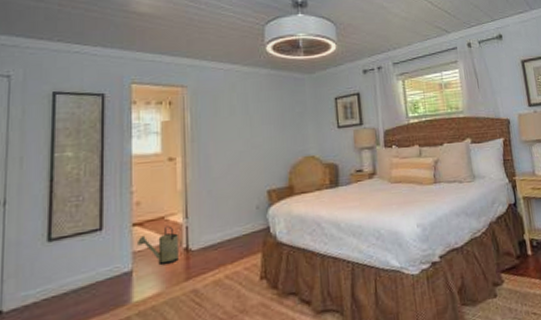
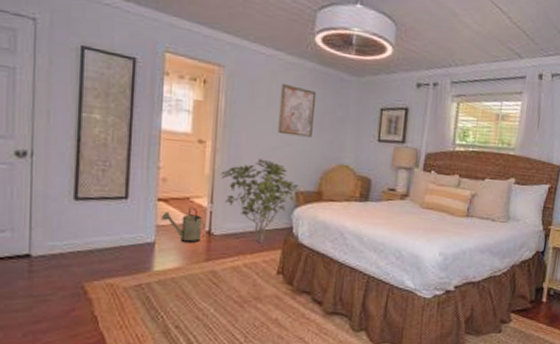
shrub: none [193,165,271,251] -> present [221,158,299,244]
wall art: none [241,91,277,139] -> present [277,83,317,138]

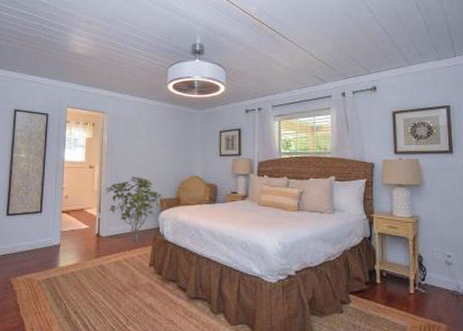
watering can: present [162,207,205,244] -> none [65,216,95,244]
wall art: present [277,83,317,138] -> none [145,120,172,157]

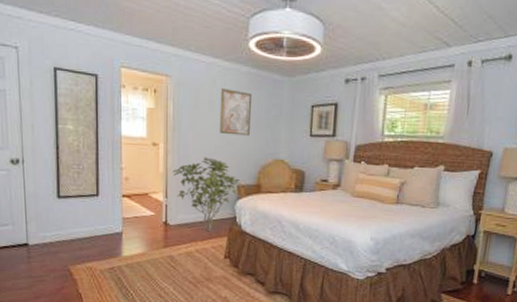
wall art: none [145,120,172,157] -> present [219,87,253,136]

